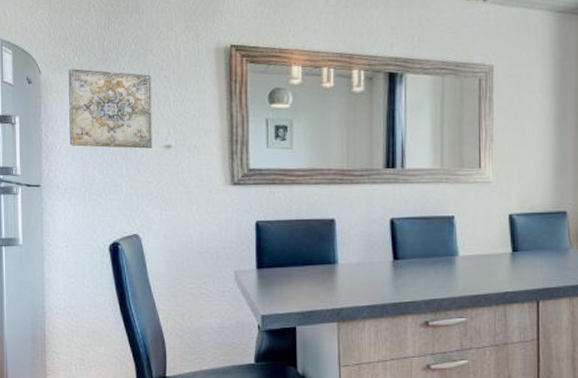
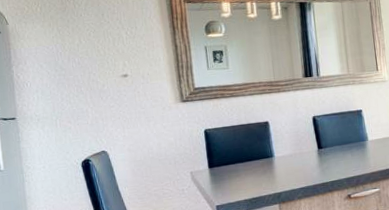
wall art: present [68,68,152,149] -> none [32,17,112,83]

